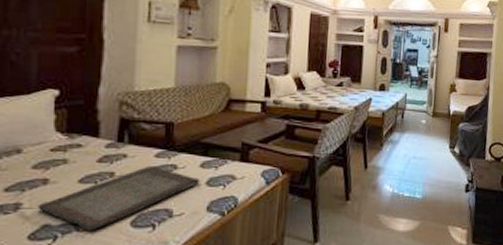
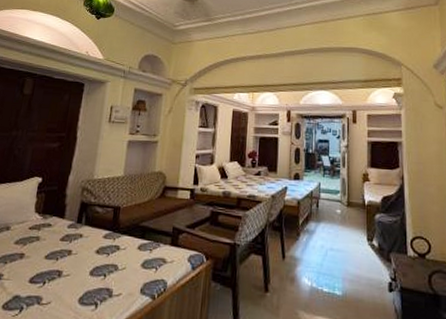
serving tray: present [37,165,200,231] -> none [13,245,137,305]

